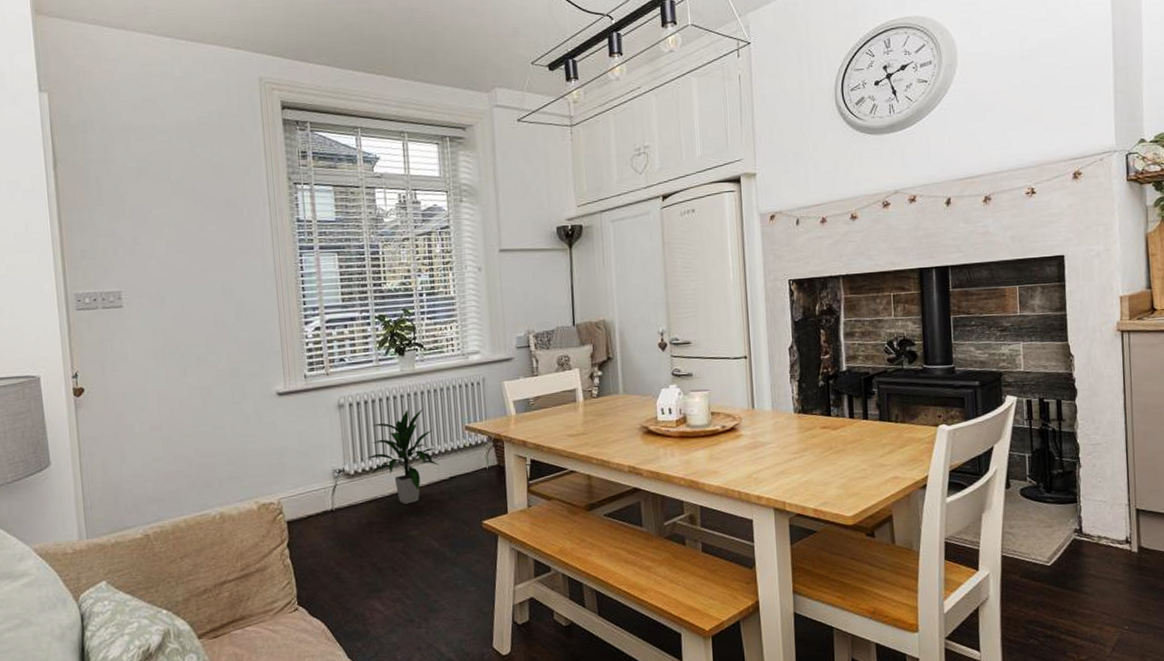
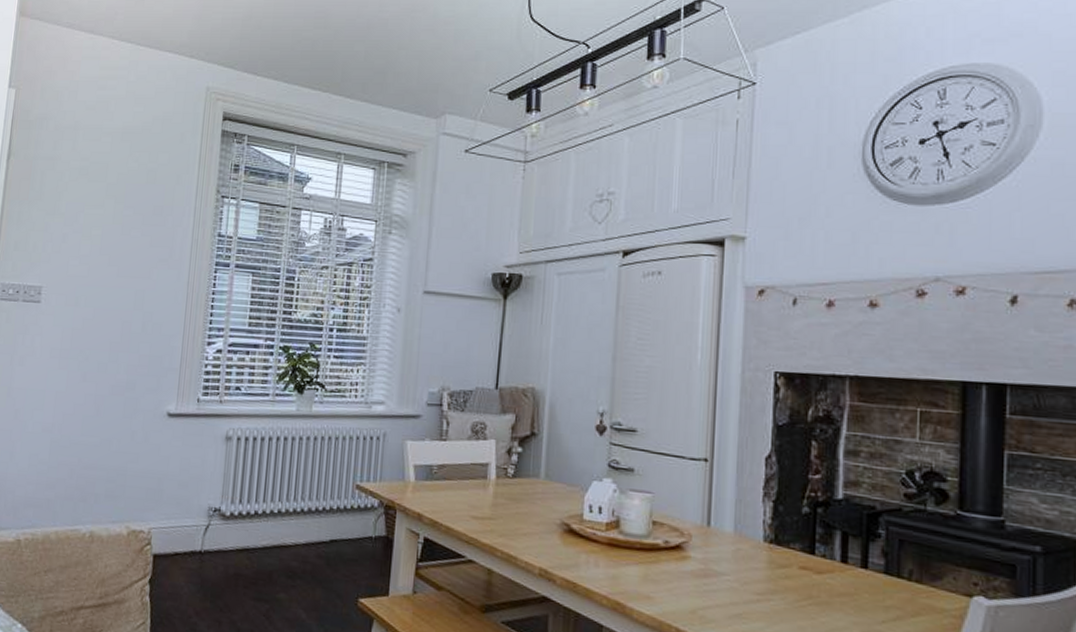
indoor plant: present [366,408,439,504] -> none [244,454,321,562]

